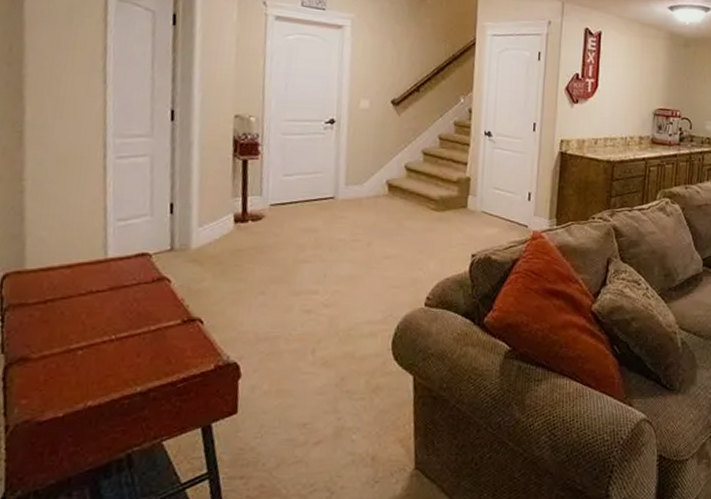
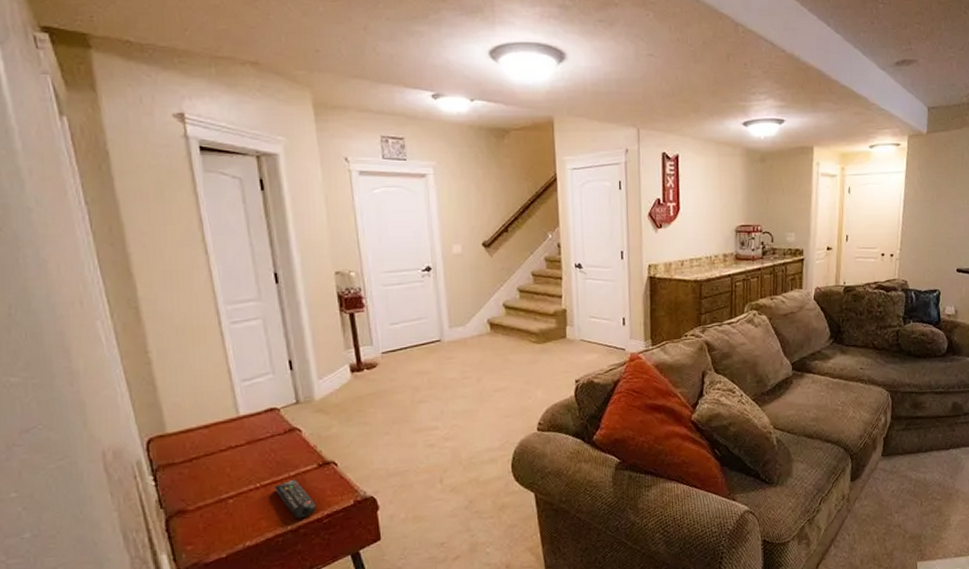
remote control: none [130,334,173,380] -> present [274,479,316,519]

